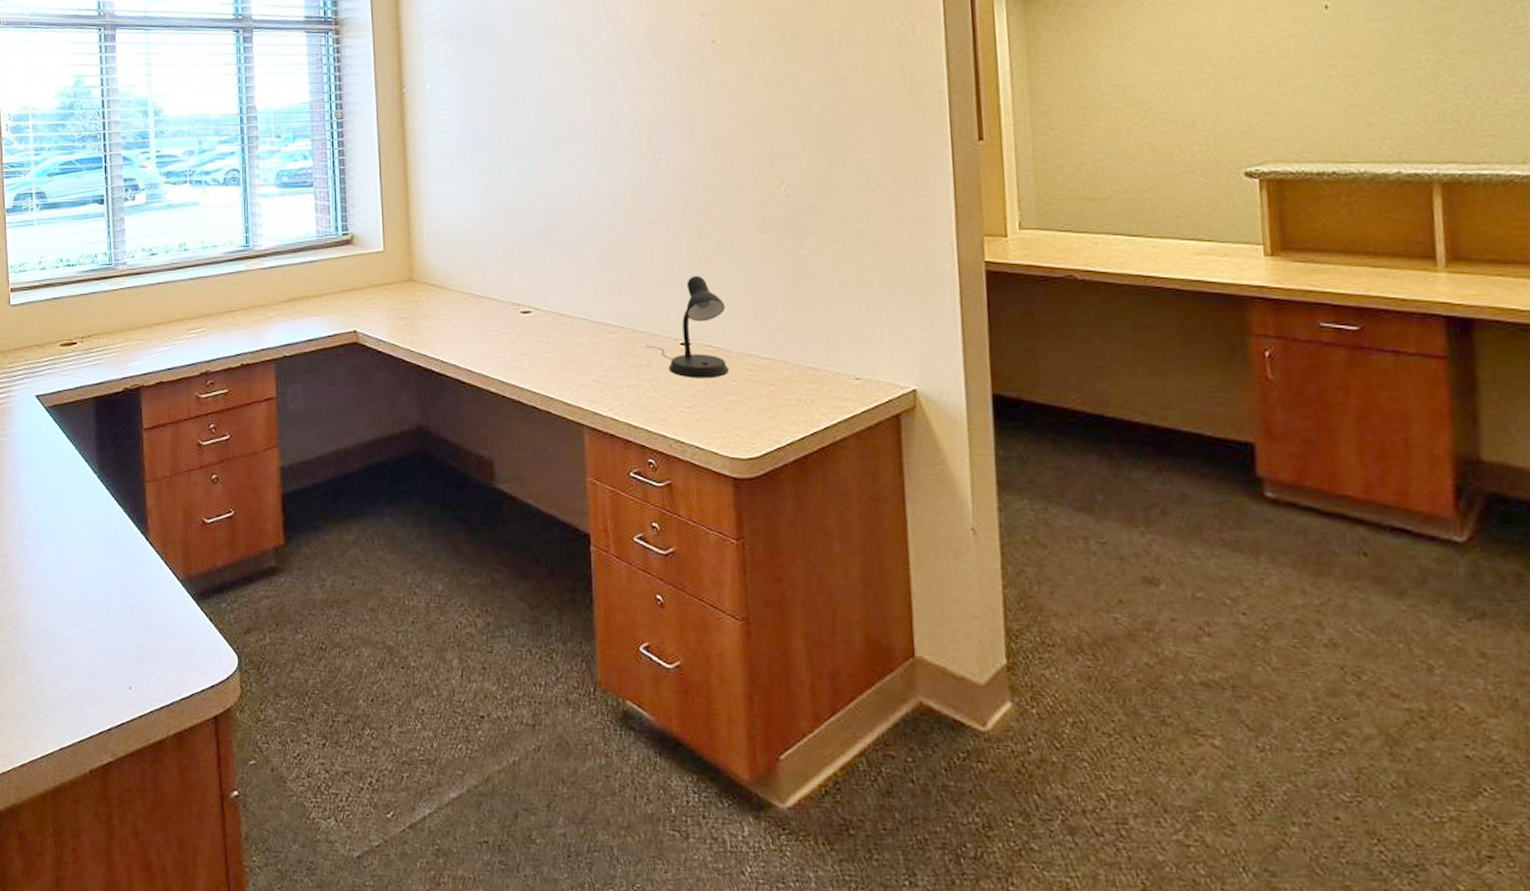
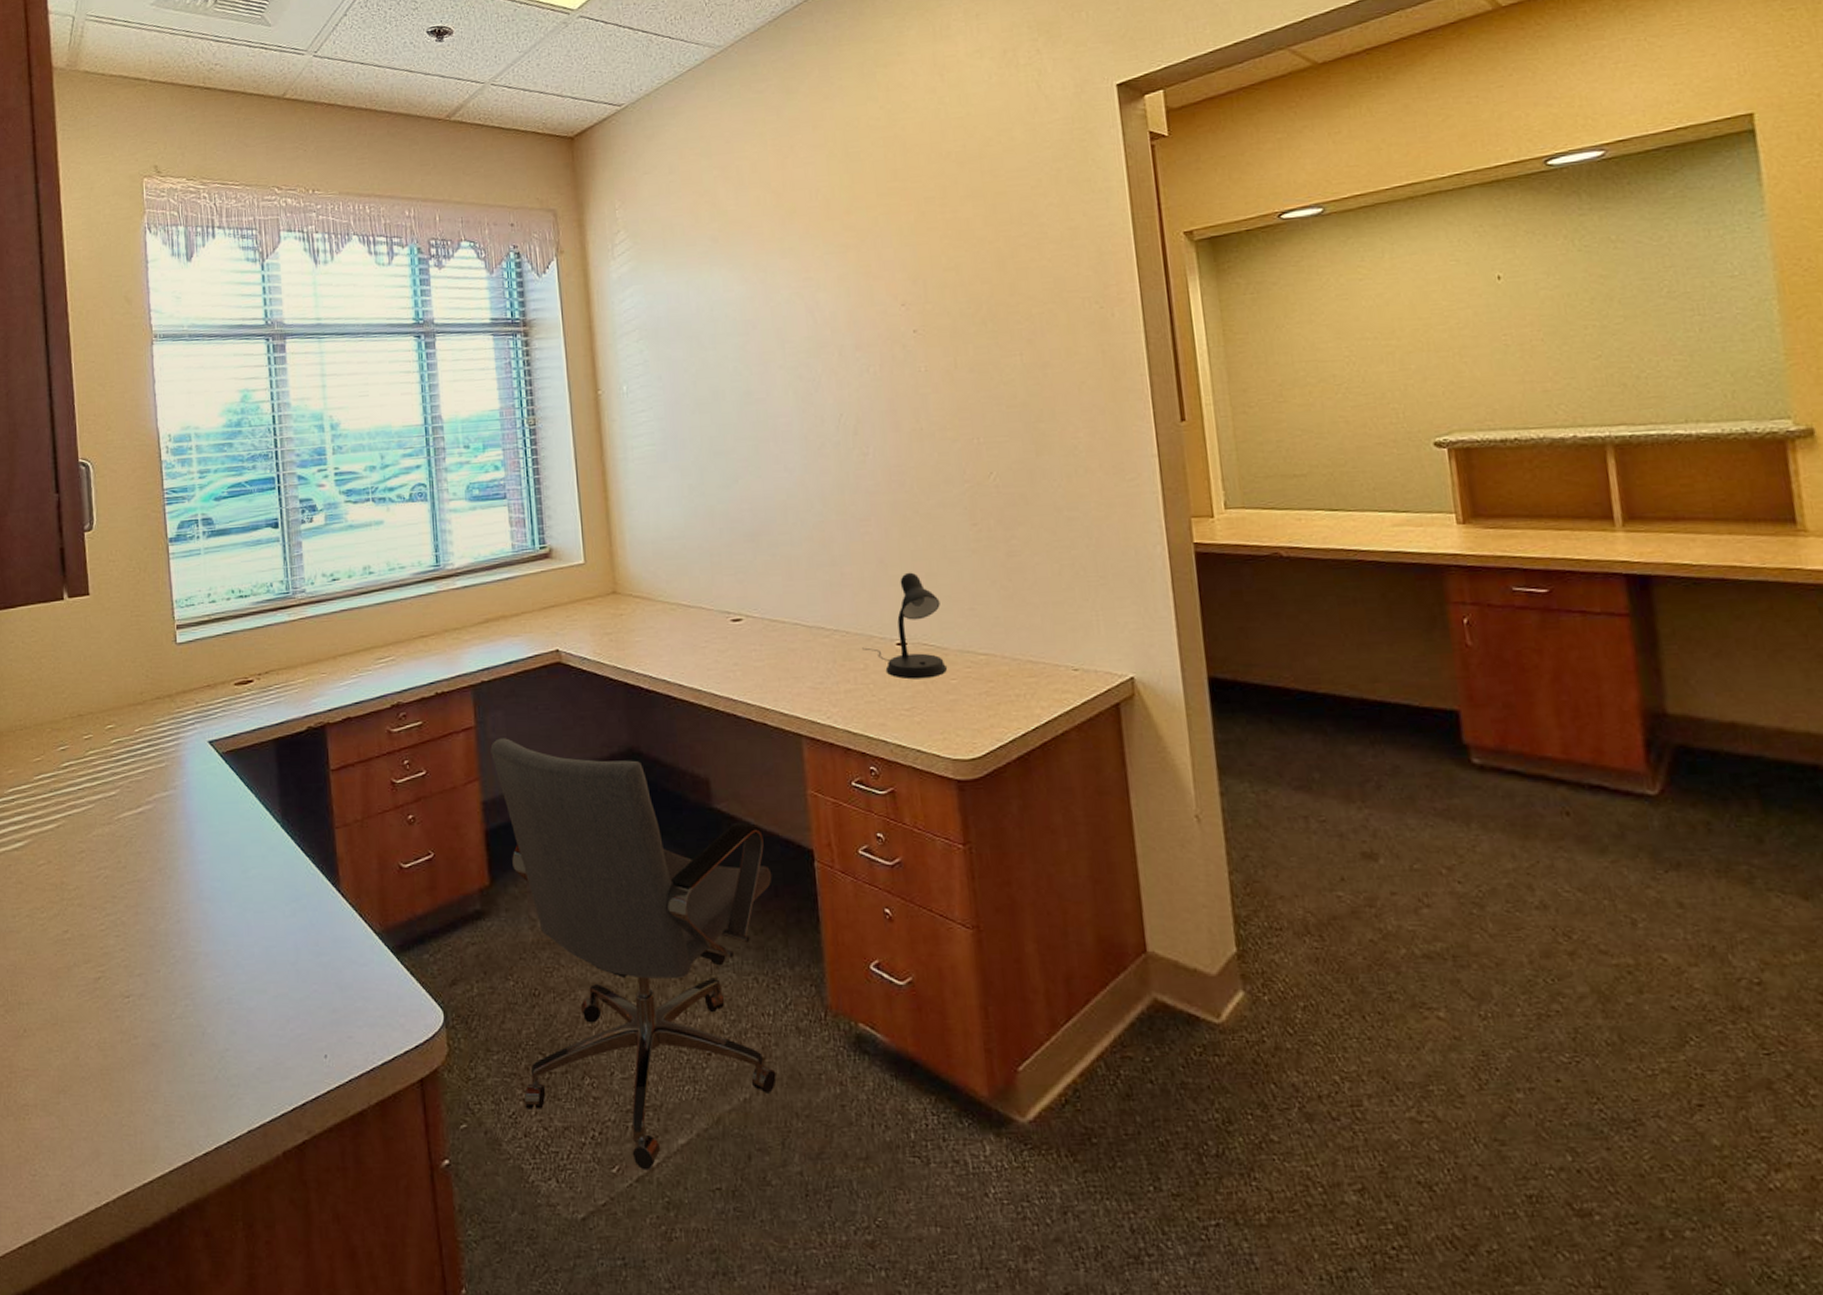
office chair: none [289,410,549,819] -> present [490,738,777,1171]

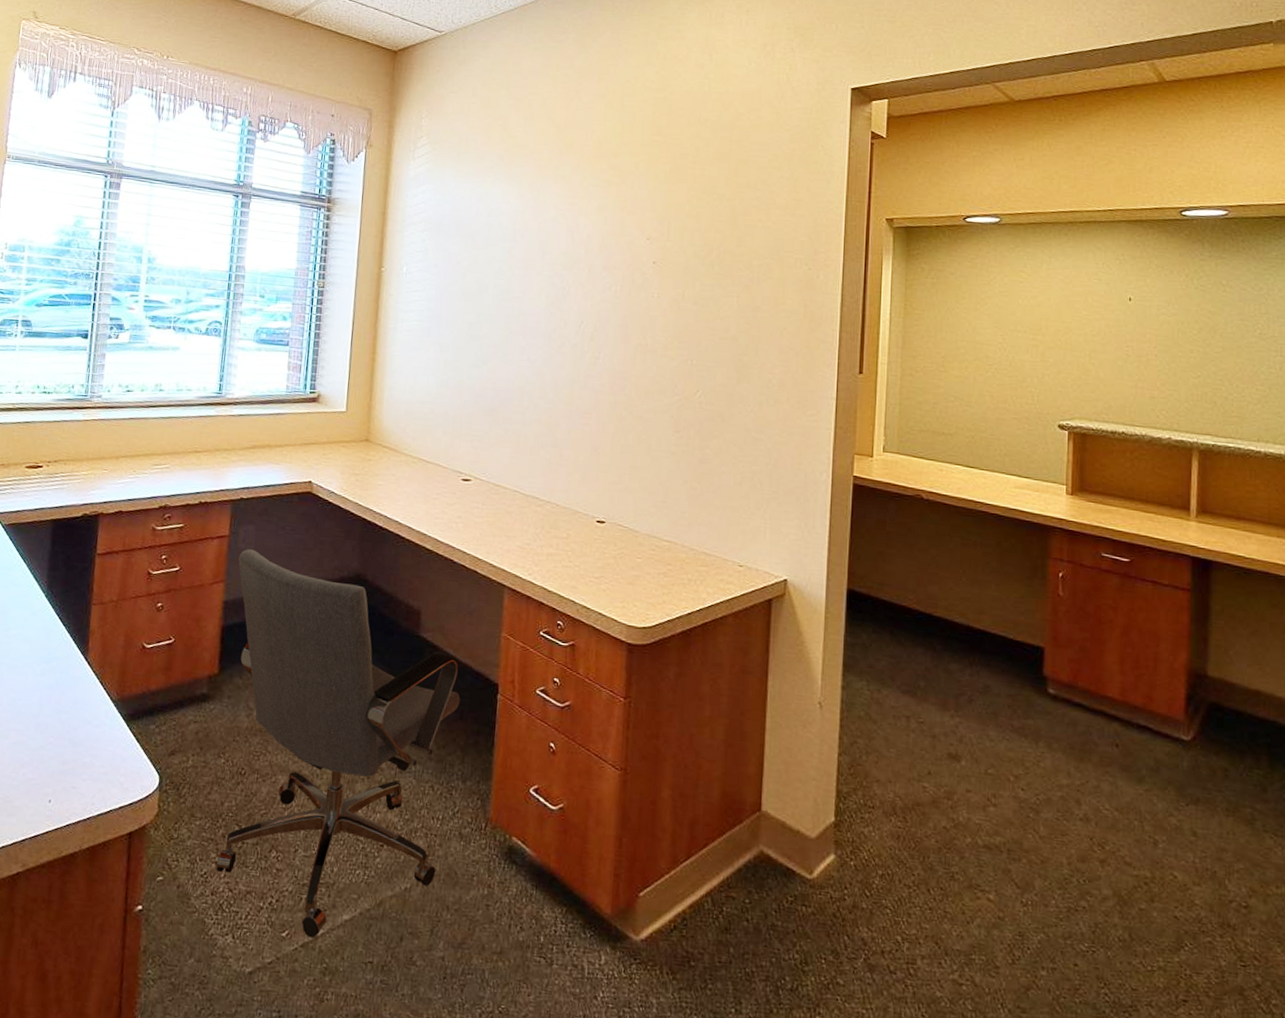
desk lamp: present [862,572,947,679] -> none [567,462,638,554]

